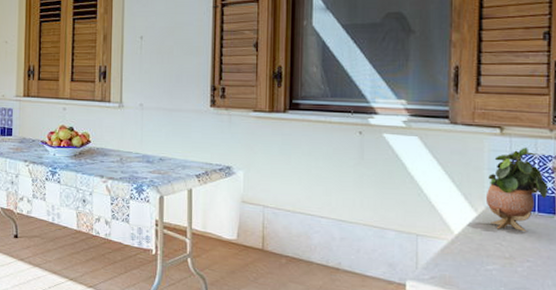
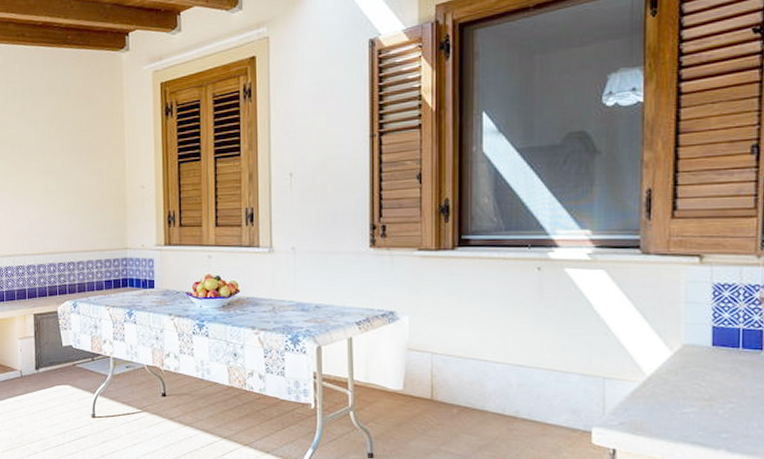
potted plant: present [485,148,548,232] -> none [682,277,754,371]

